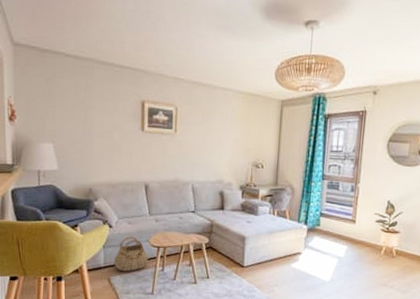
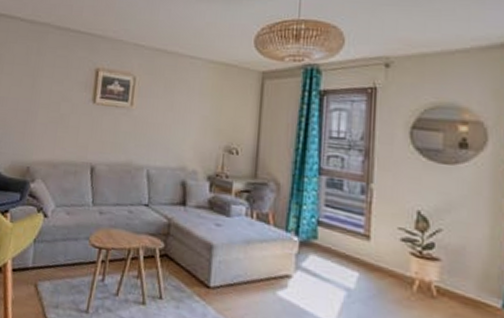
basket: present [113,236,149,272] -> none [44,230,87,278]

